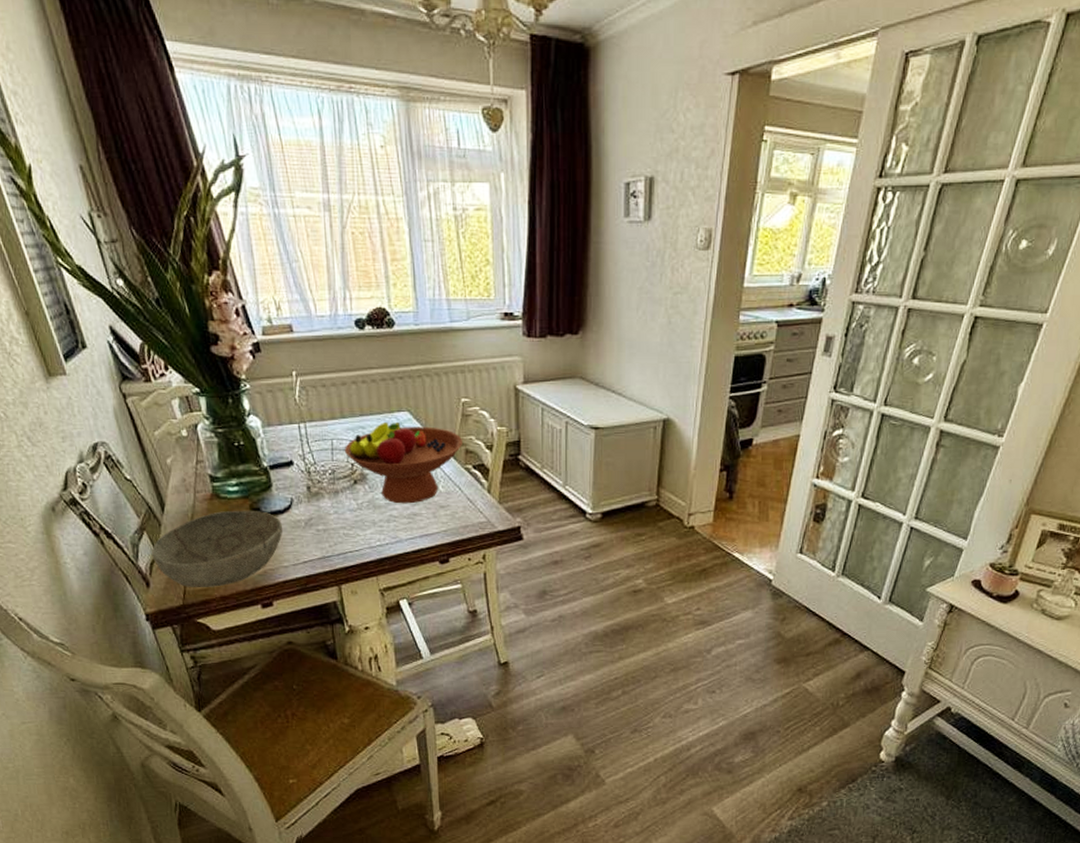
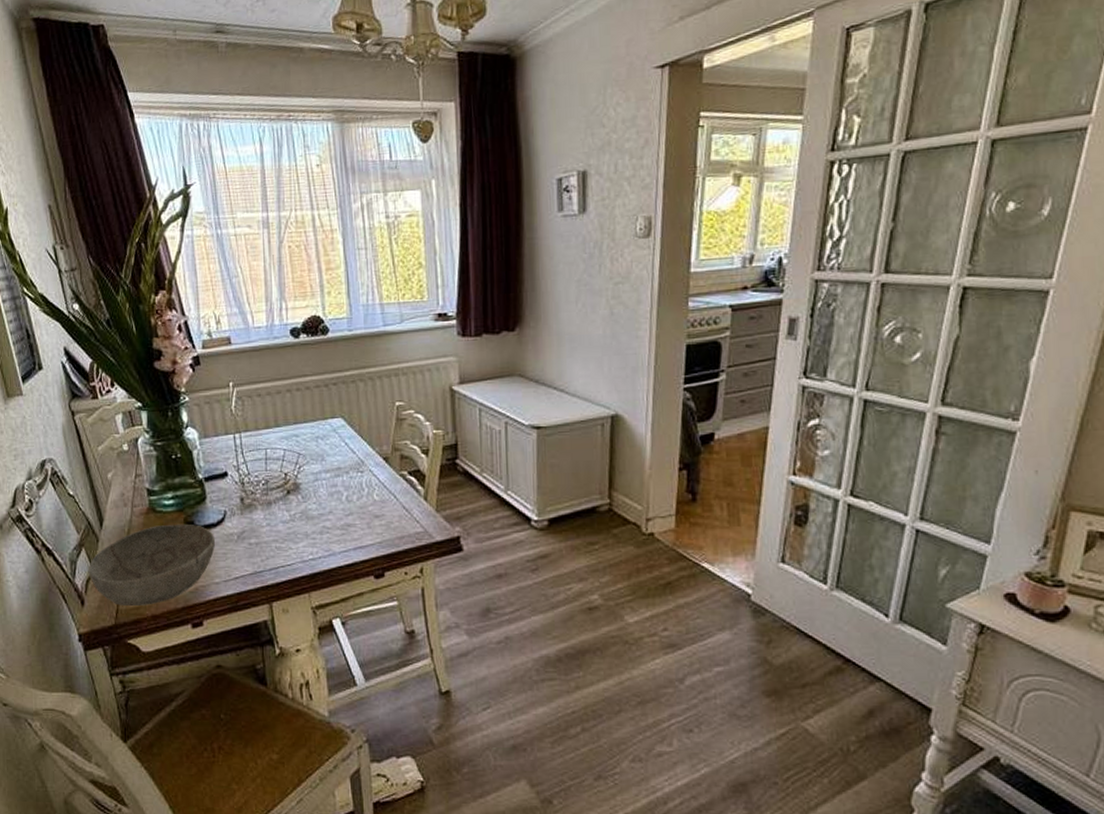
fruit bowl: present [344,421,462,504] -> none [277,428,397,514]

